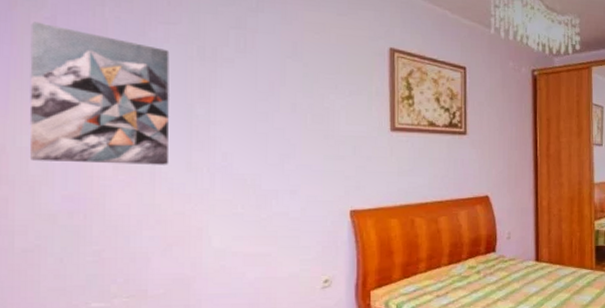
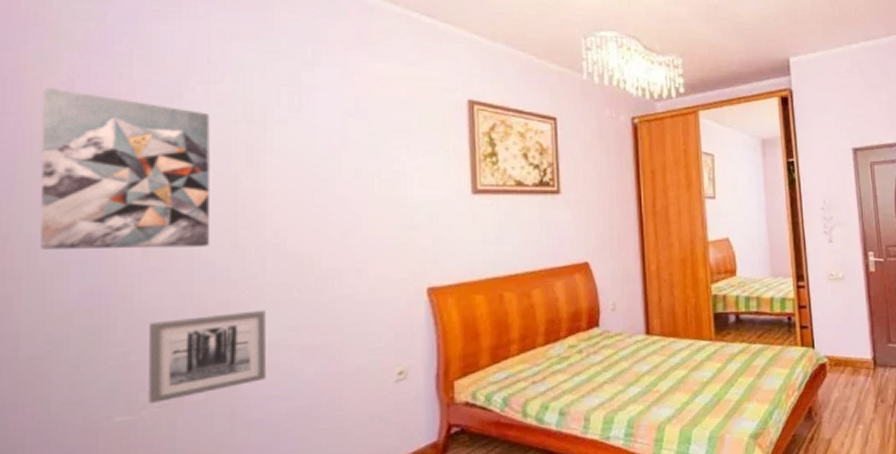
wall art: none [118,221,215,294] -> present [148,310,266,403]

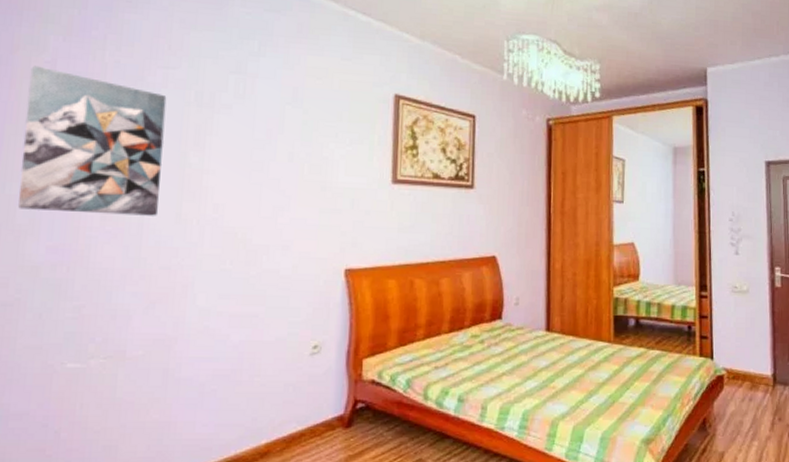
wall art: present [148,310,266,403] -> none [96,277,201,354]

